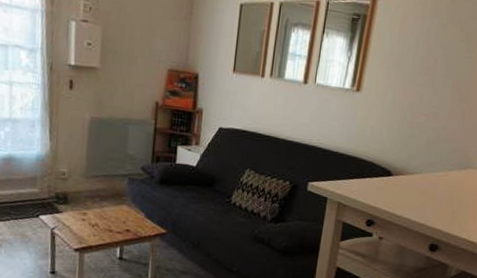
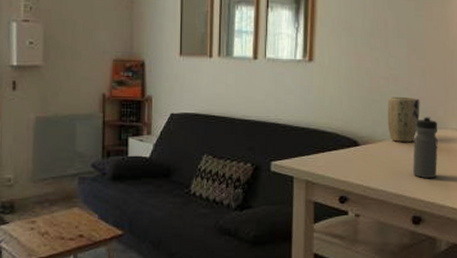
plant pot: none [421,133,456,178] -> present [387,96,420,142]
water bottle: none [437,155,468,212] -> present [413,116,438,178]

